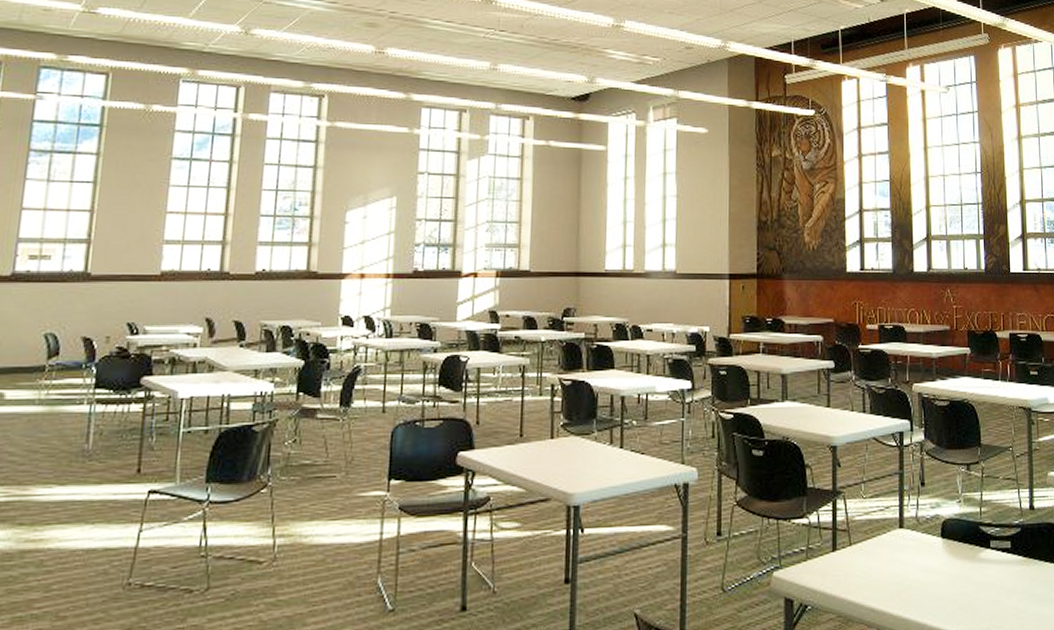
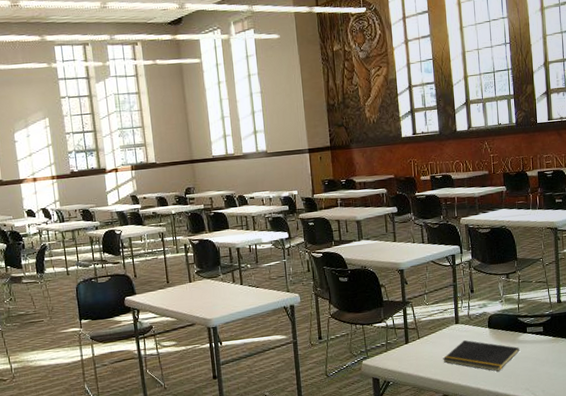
notepad: none [880,553,980,601] -> present [443,340,520,372]

